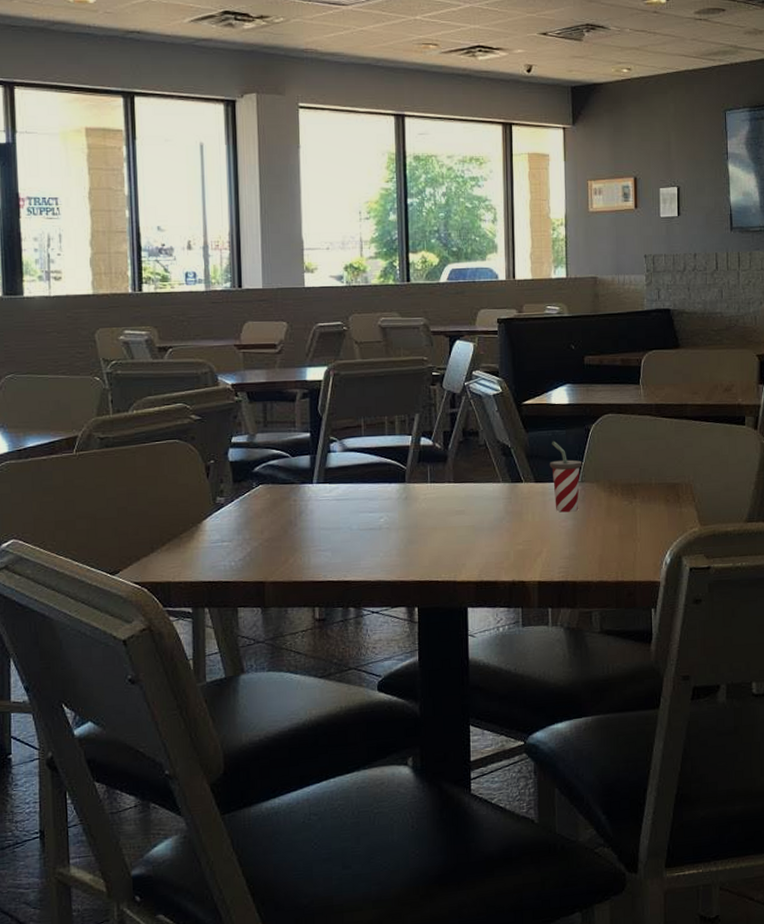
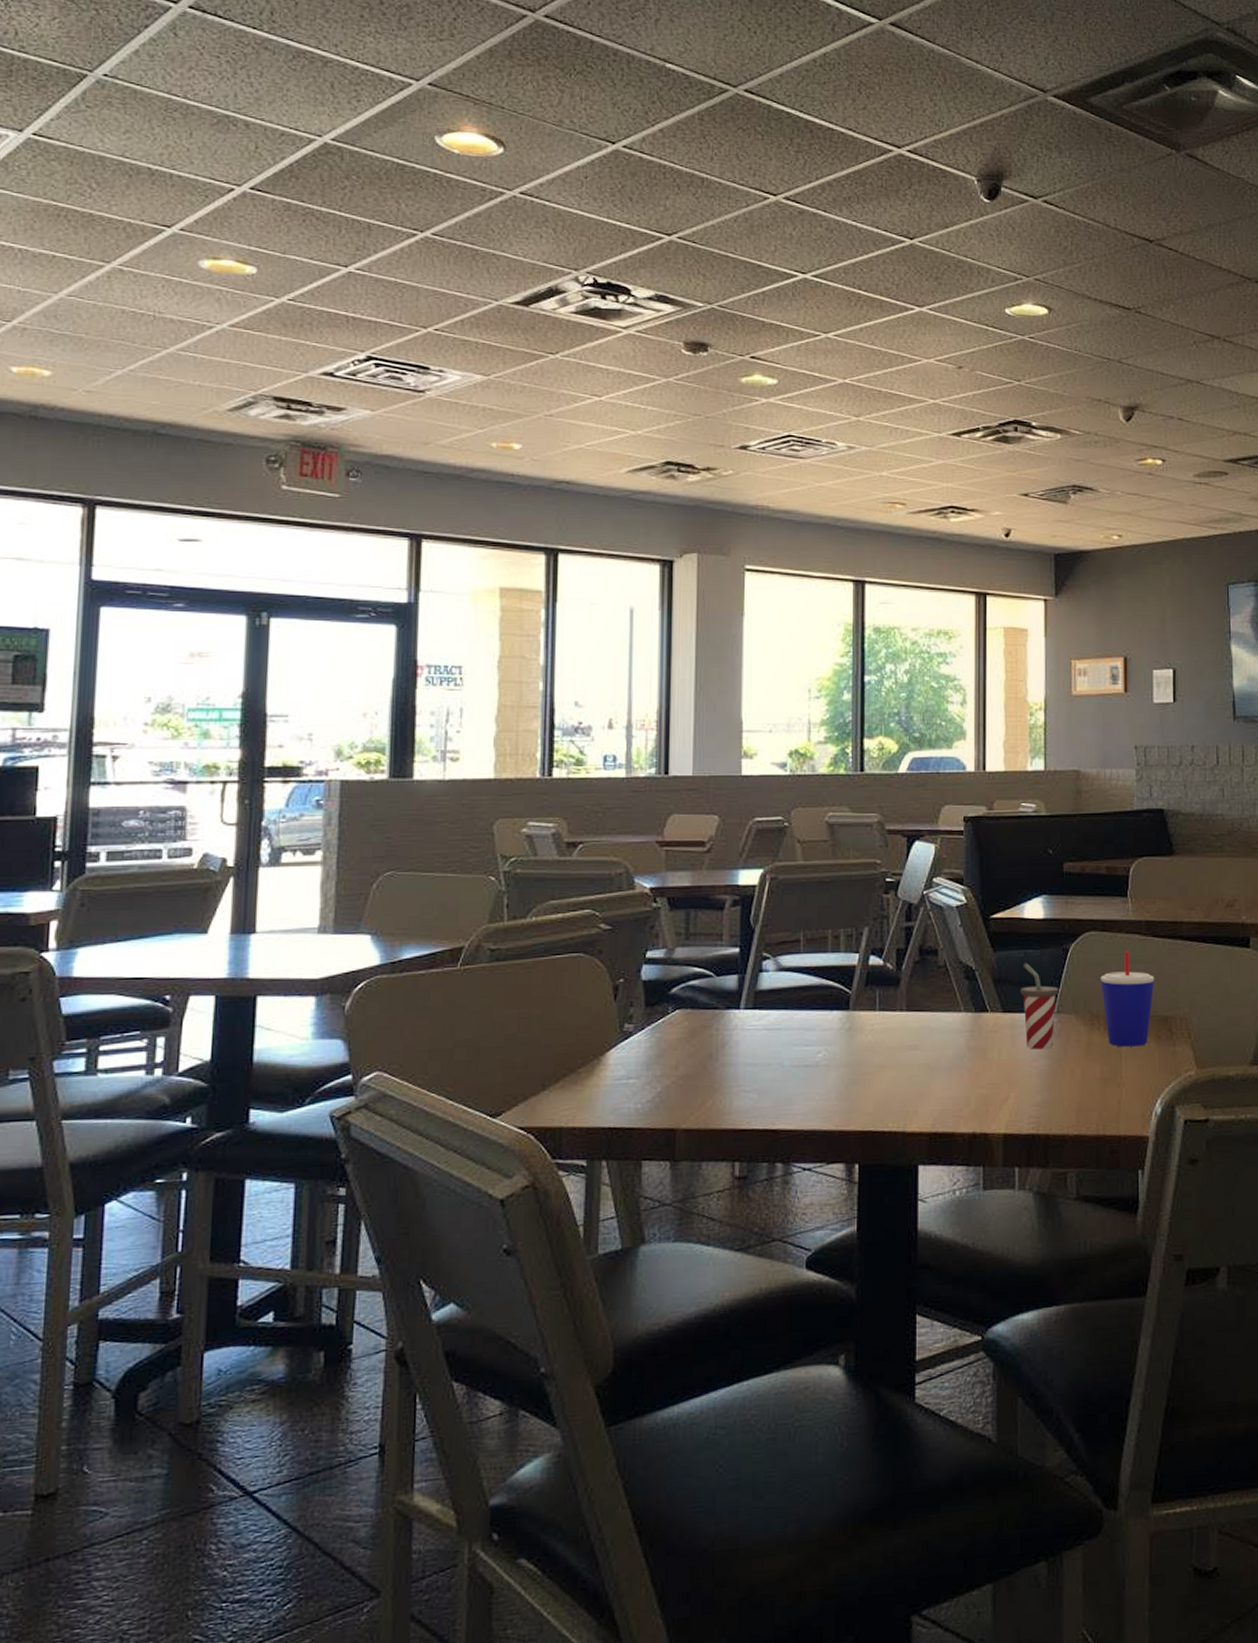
beverage cup: none [618,429,664,509] -> present [1101,950,1155,1047]

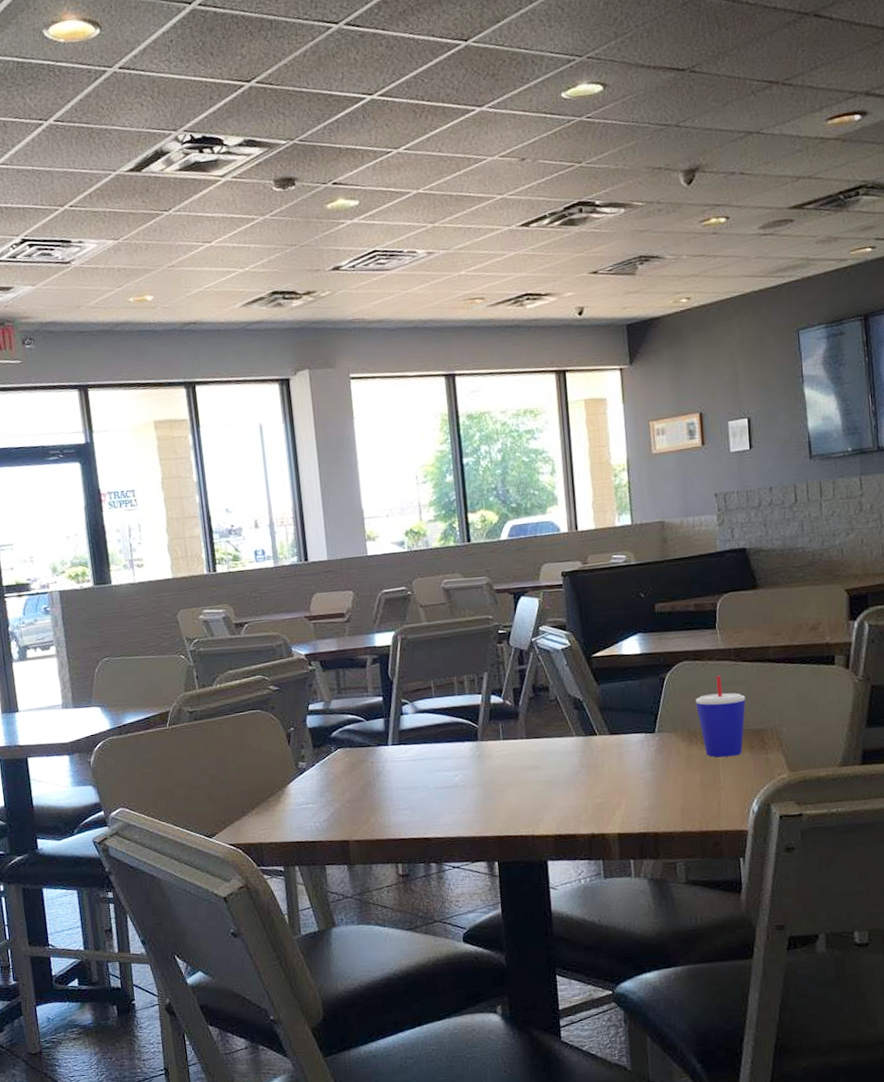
beverage cup: present [1020,962,1059,1050] -> none [623,692,659,764]

